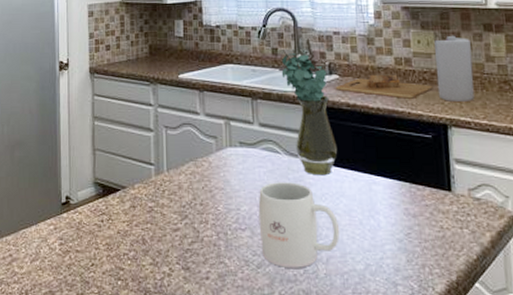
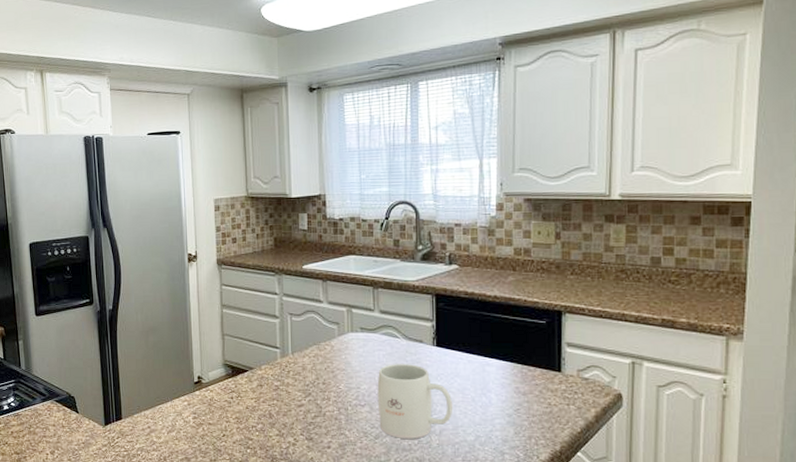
vase: present [281,49,338,176] -> none [402,241,454,358]
cutting board: present [335,74,433,99] -> none [454,264,550,287]
paper towel holder: present [434,35,474,101] -> none [554,226,591,290]

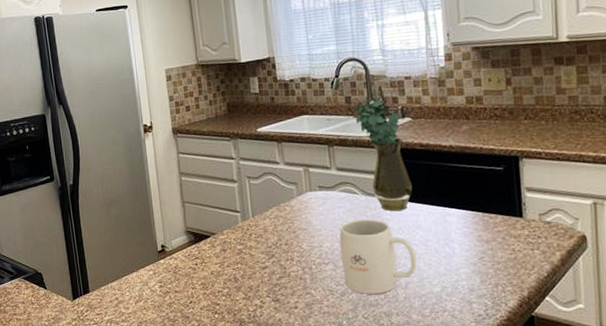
vase: none [402,241,454,358] -> present [355,97,413,212]

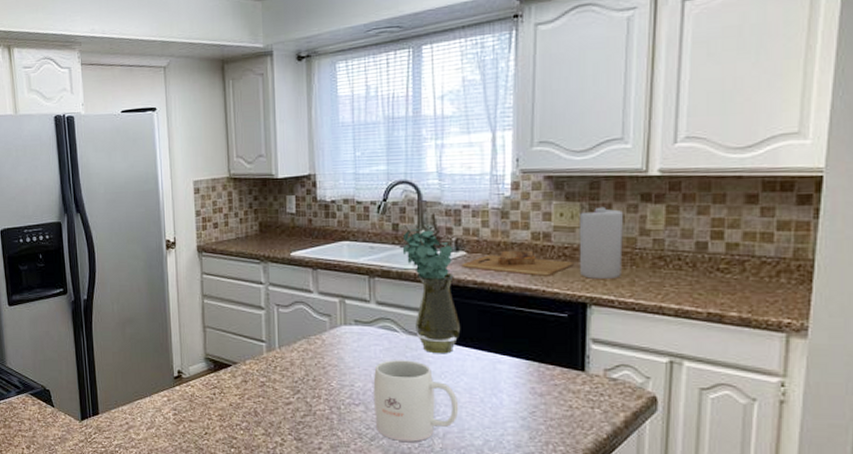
cutting board: none [408,113,504,135] -> present [461,250,574,276]
paper towel holder: none [505,71,545,135] -> present [578,206,623,279]

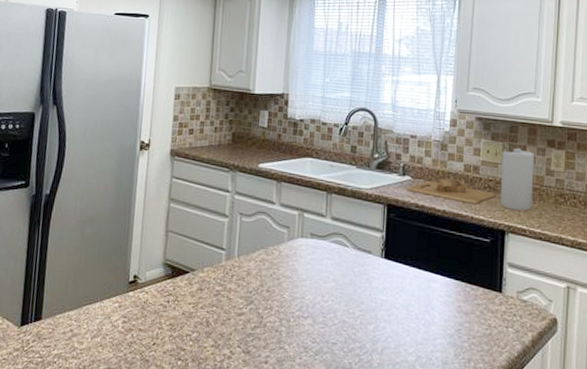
mug: present [373,360,459,442] -> none [321,274,397,357]
vase: present [402,225,461,354] -> none [358,148,403,271]

